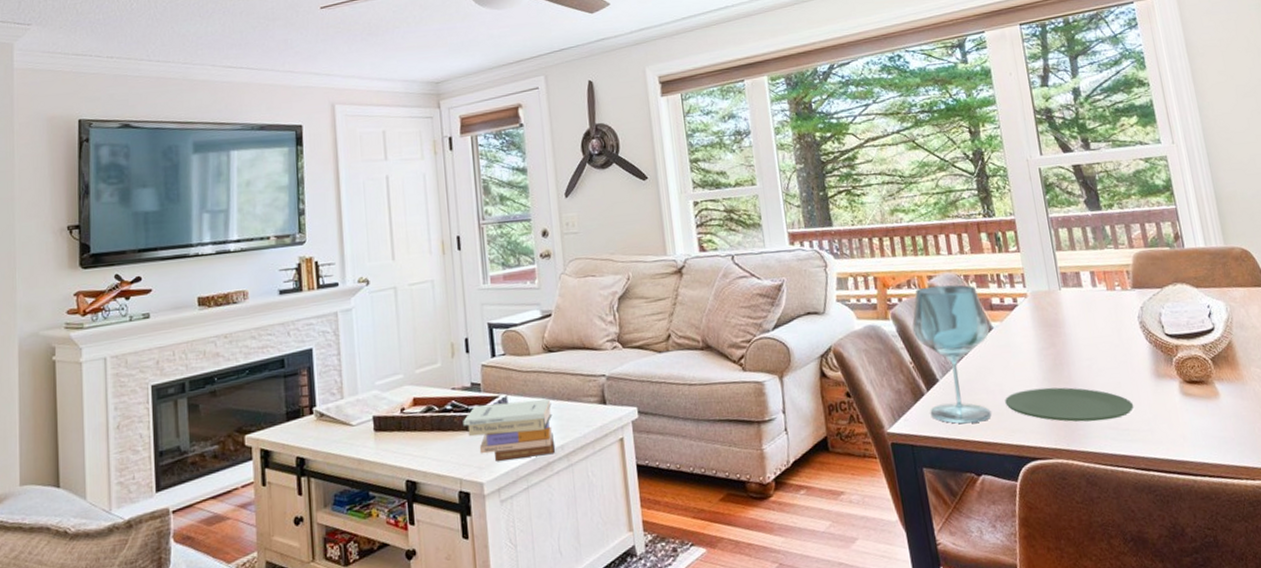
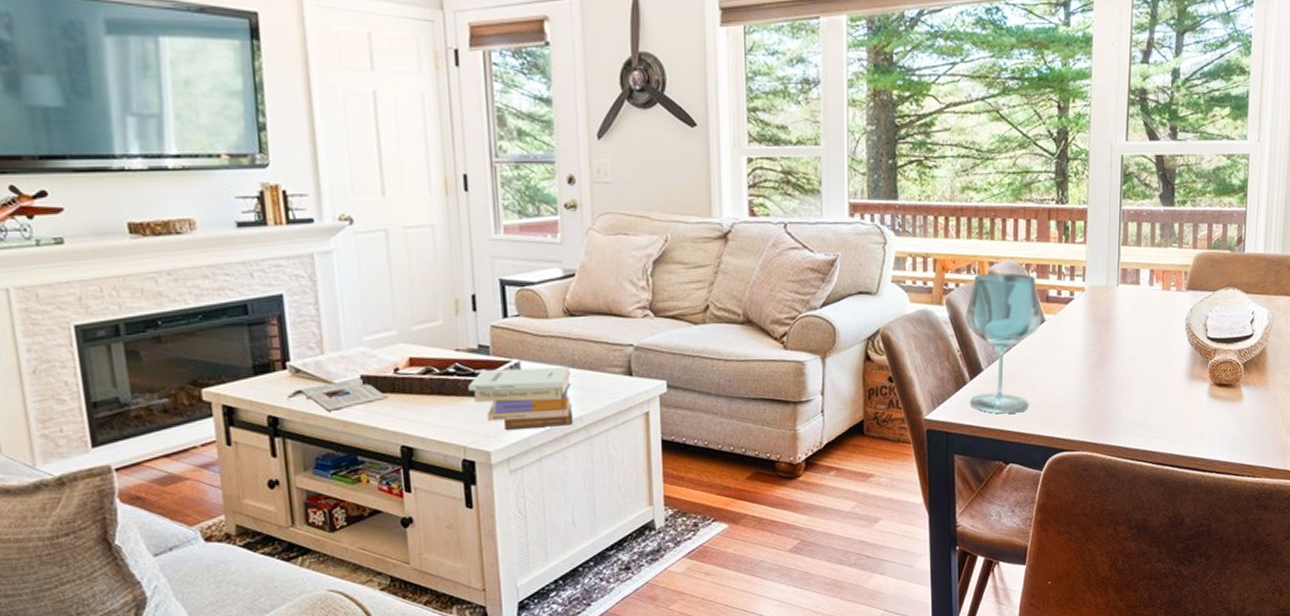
magazine: none [312,419,395,451] -> present [286,378,388,411]
plate: present [1005,387,1134,422] -> none [1044,383,1164,418]

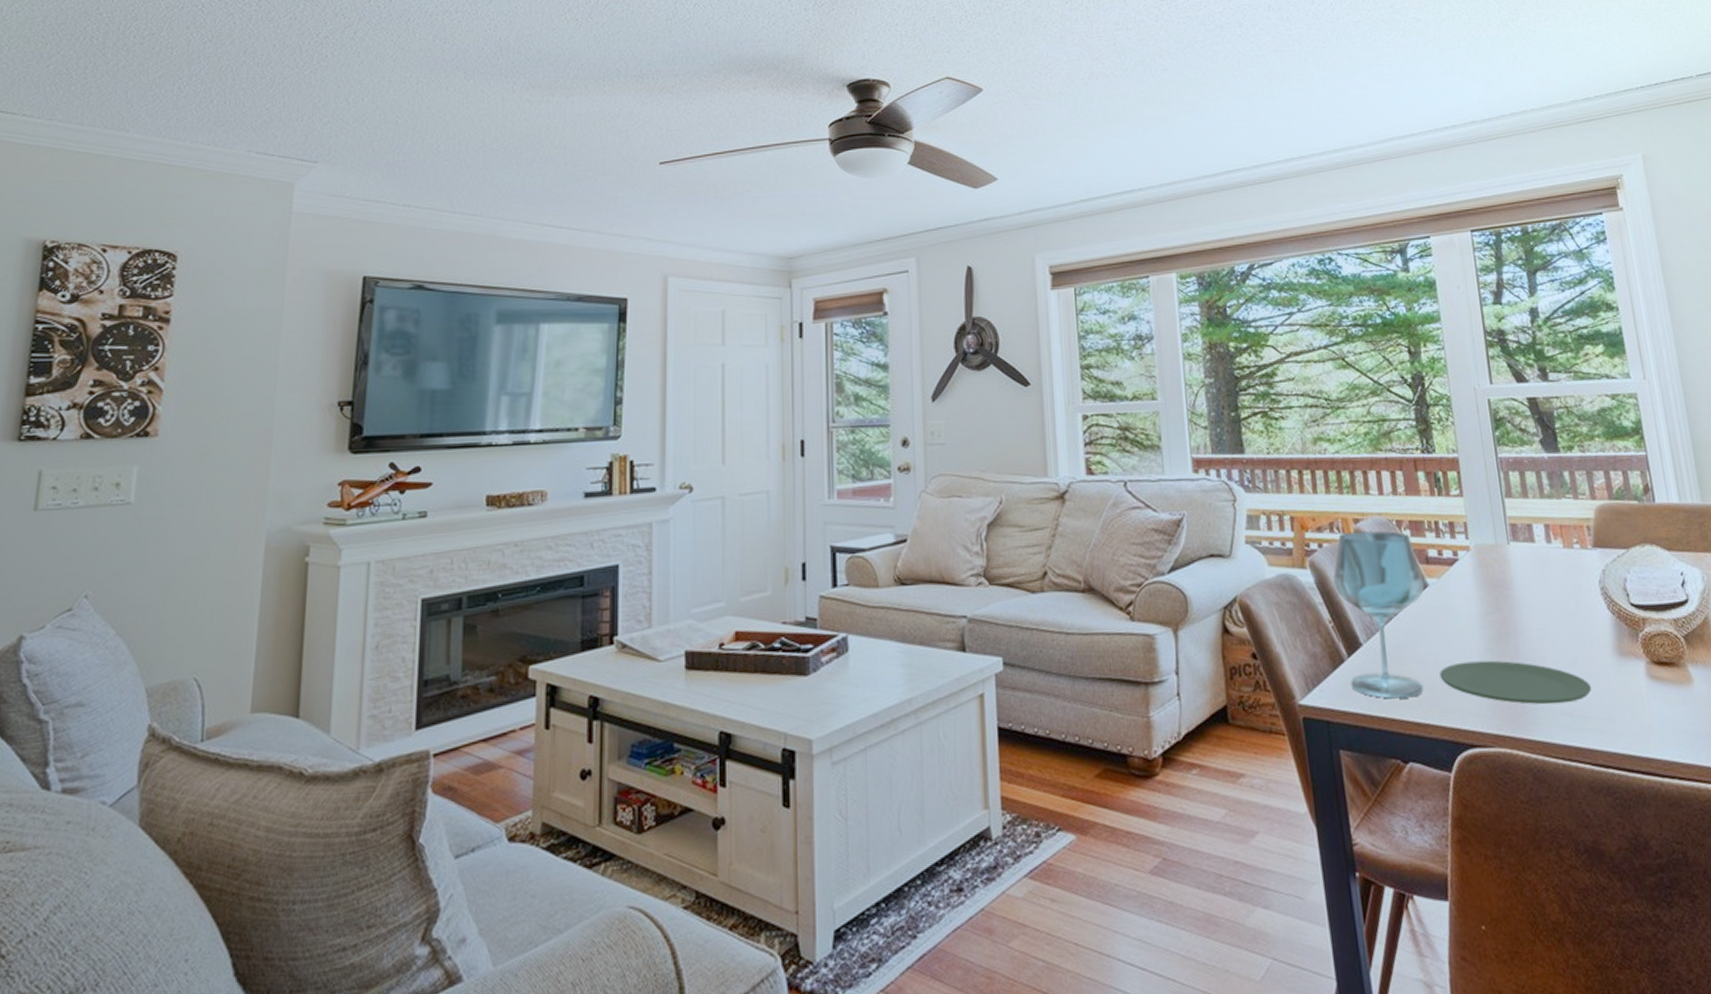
magazine: present [286,378,388,411] -> none [610,654,711,691]
books: present [468,367,572,430] -> none [793,641,901,714]
plate: none [1044,383,1164,418] -> present [1440,660,1592,705]

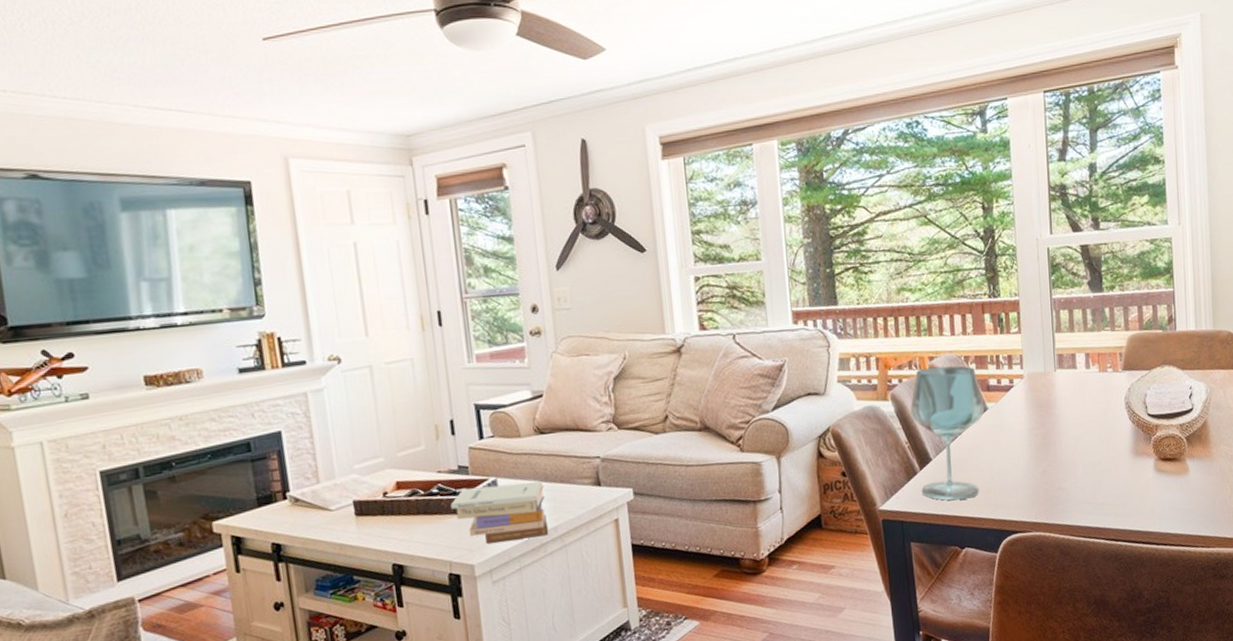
books: none [793,641,901,714] -> present [450,481,548,543]
plate: present [1440,660,1592,705] -> none [993,465,1111,498]

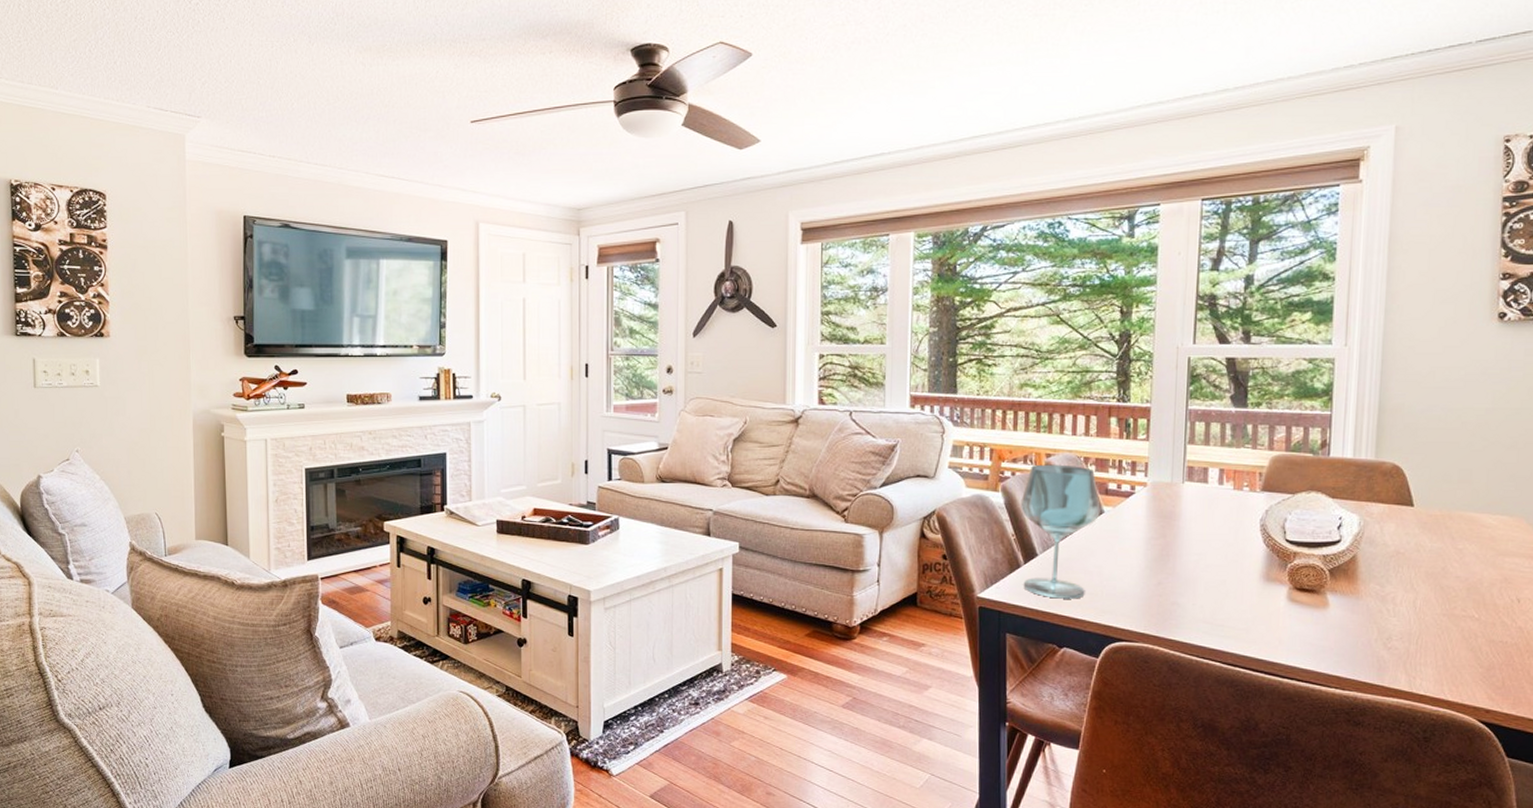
books: present [450,481,548,543] -> none [577,522,659,574]

